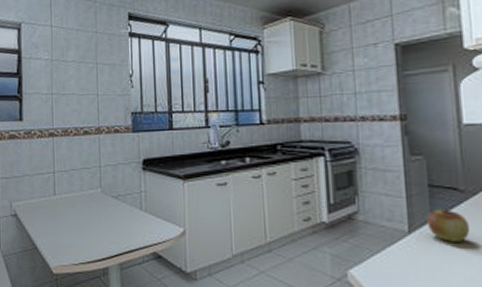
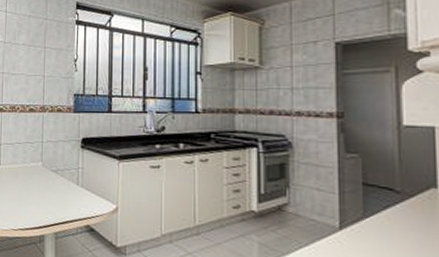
apple: present [427,208,471,242] -> none [359,207,405,243]

